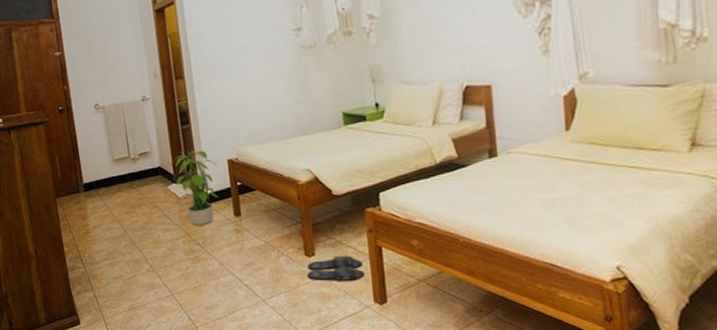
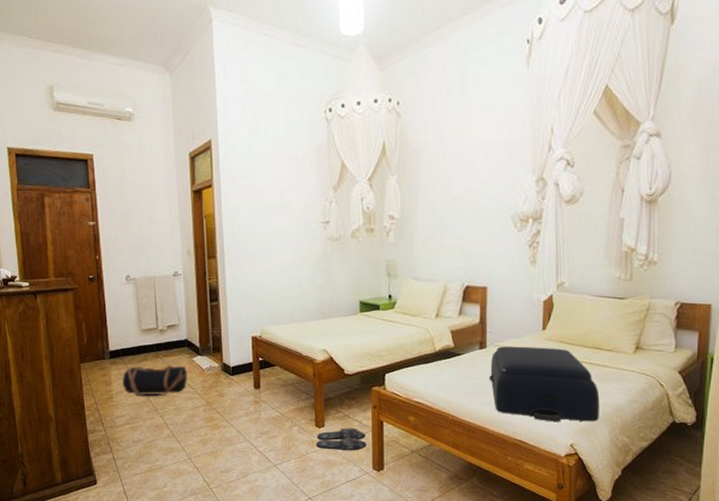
duffel bag: none [98,195,164,230] -> present [122,365,187,396]
potted plant: present [169,149,219,225] -> none [196,325,242,395]
suitcase: none [503,151,651,240] -> present [489,346,600,422]

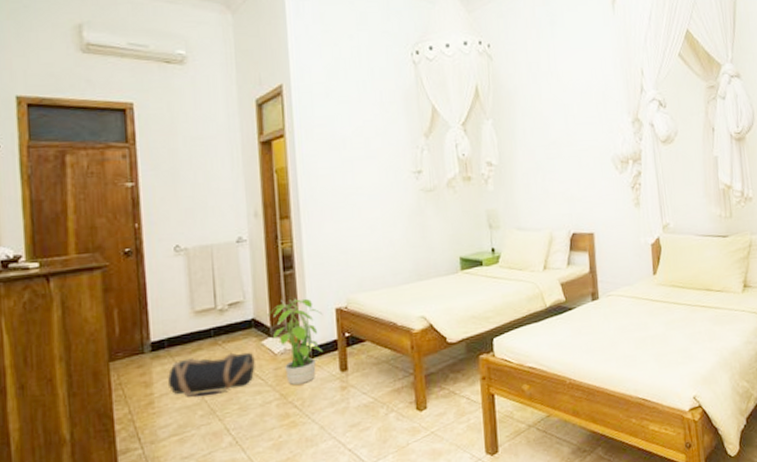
potted plant: none [196,325,242,395] -> present [266,298,323,385]
slippers: present [316,427,367,451] -> none [418,405,477,436]
suitcase: present [489,346,600,422] -> none [604,293,718,374]

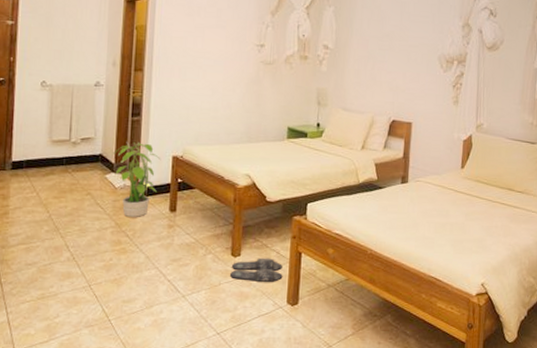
duffel bag: present [168,352,255,397] -> none [23,180,98,214]
slippers: none [418,405,477,436] -> present [230,257,283,283]

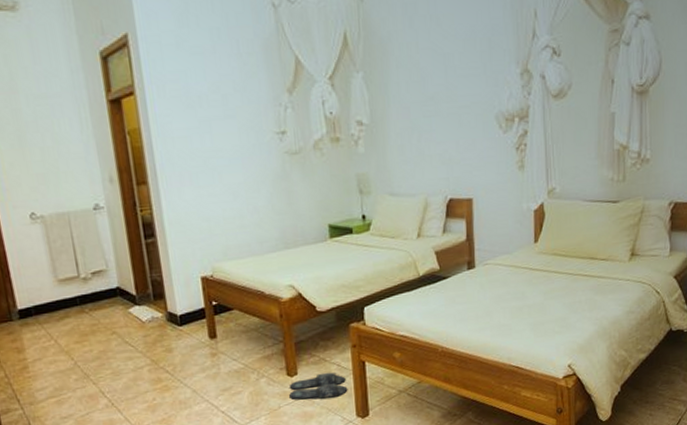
potted plant: present [112,141,161,217] -> none [131,266,191,351]

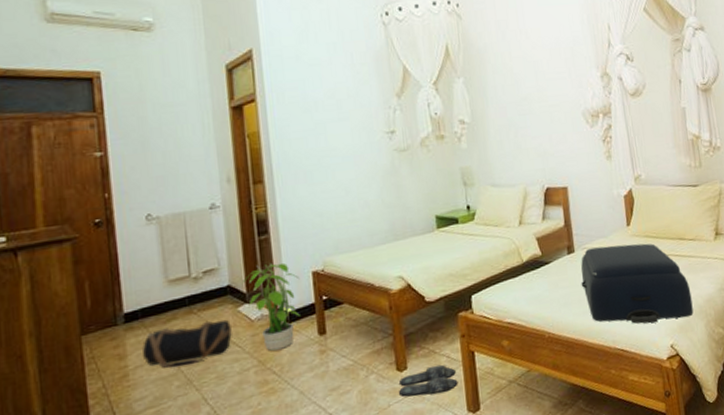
duffel bag: none [39,319,124,362] -> present [142,319,232,368]
potted plant: none [131,266,191,351] -> present [242,262,300,351]
suitcase: none [479,261,596,343] -> present [581,243,694,324]

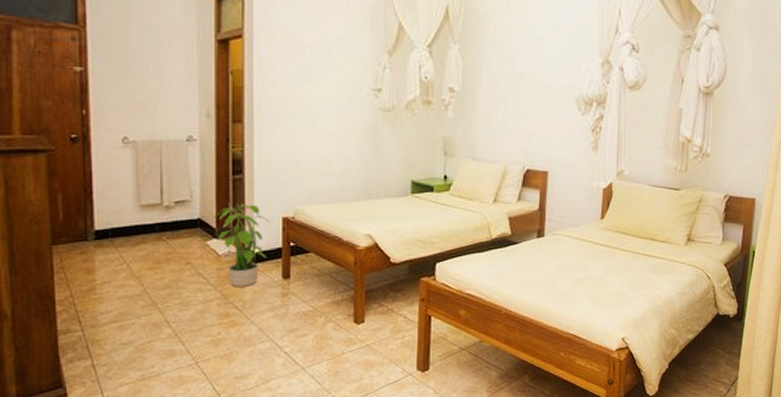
duffel bag: present [142,319,232,368] -> none [111,249,198,287]
slippers: present [399,364,458,397] -> none [354,323,412,350]
suitcase: present [581,243,694,324] -> none [545,235,652,315]

